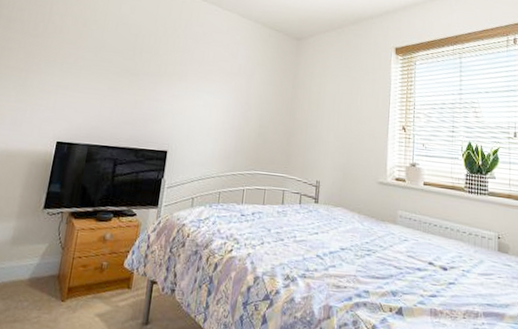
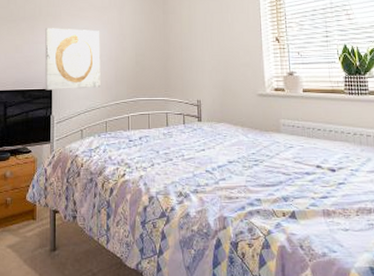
wall art: none [160,87,225,156] -> present [44,28,101,90]

